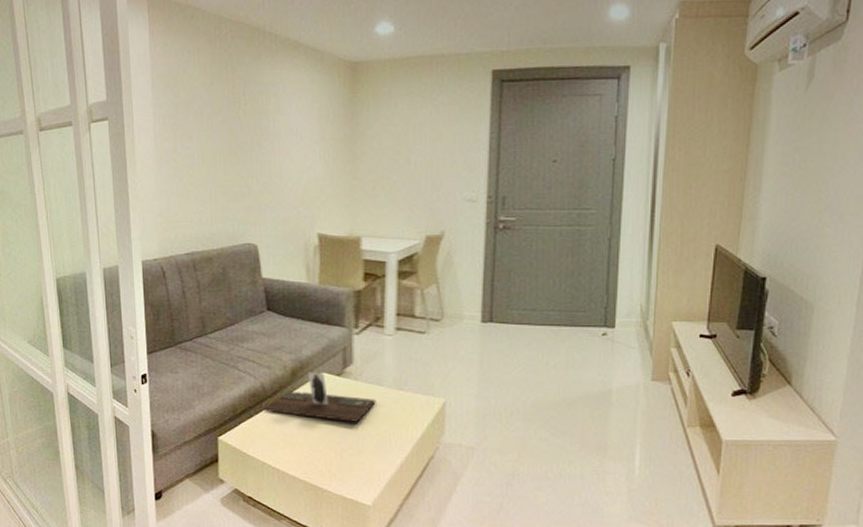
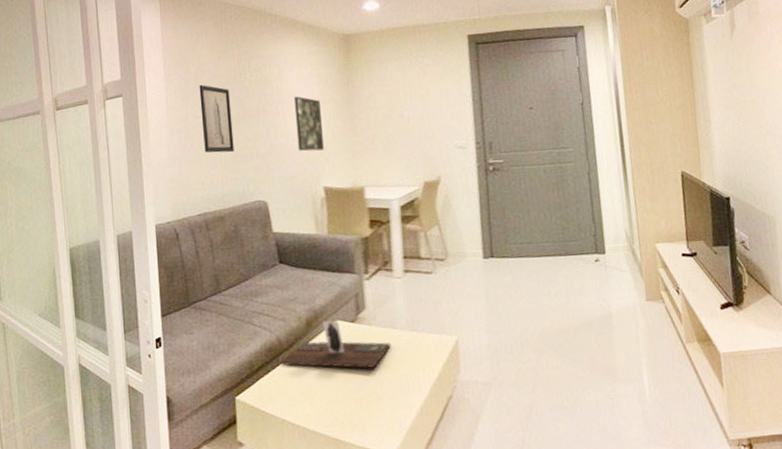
wall art: none [189,111,225,190] -> present [199,84,234,153]
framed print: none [291,131,320,194] -> present [293,96,324,152]

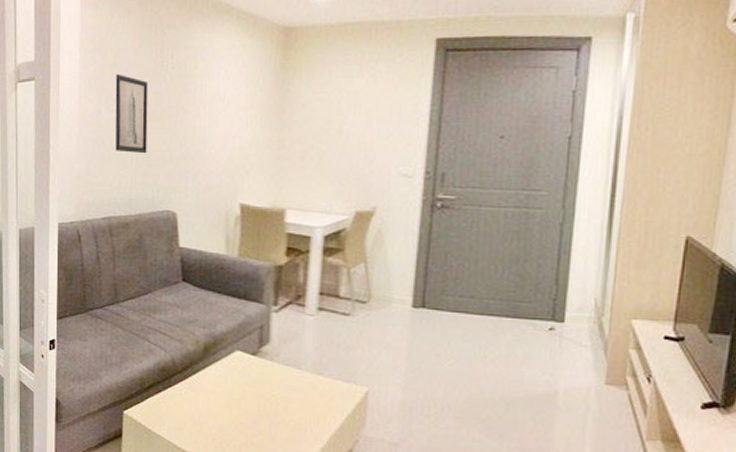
decorative tray: present [281,320,391,368] -> none [173,349,293,406]
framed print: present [293,96,324,152] -> none [216,96,247,162]

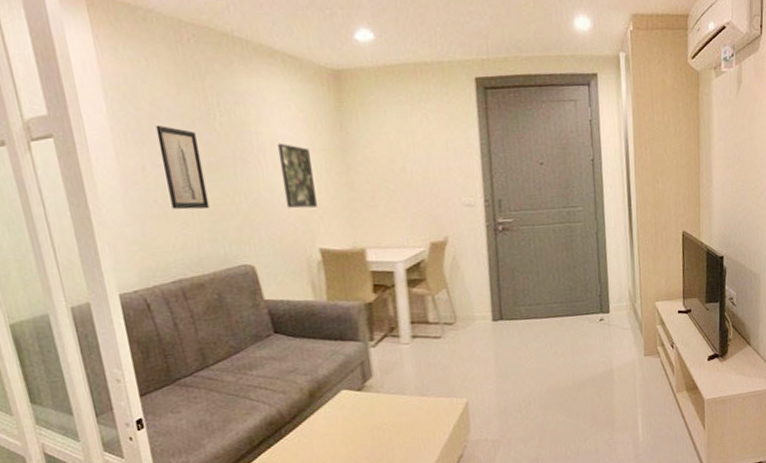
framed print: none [216,96,247,162] -> present [277,143,317,209]

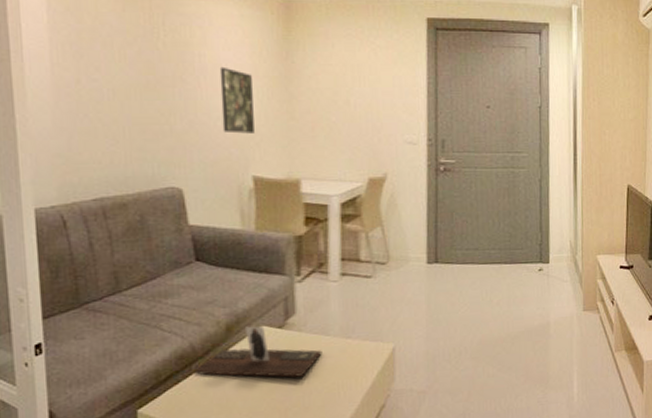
wall art: present [156,124,210,210] -> none [96,39,142,127]
decorative tray: none [284,390,401,439] -> present [194,326,322,377]

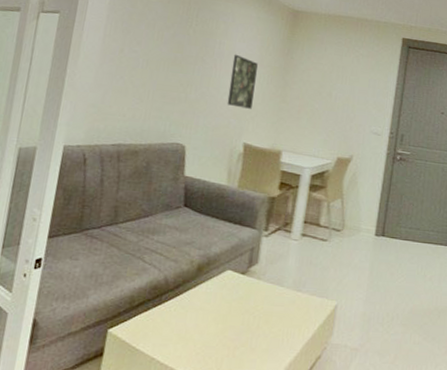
decorative tray: present [194,326,322,377] -> none [163,268,275,320]

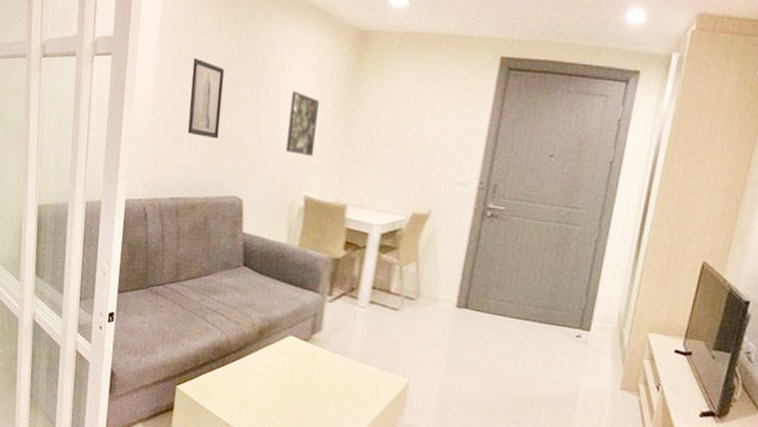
wall art: none [133,21,173,93] -> present [188,57,225,140]

